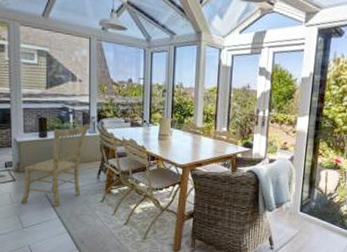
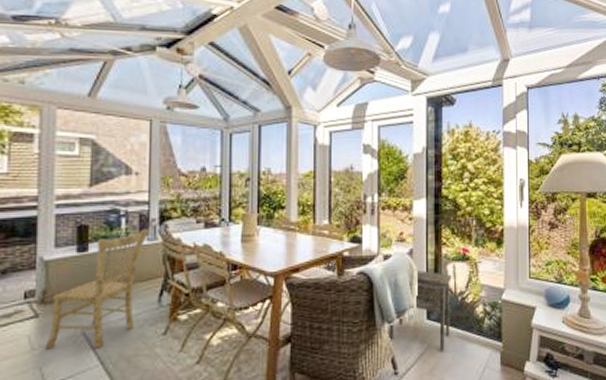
side table: none [268,172,324,237] -> present [389,269,452,352]

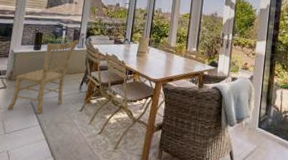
side table: present [389,269,452,352] -> none [229,90,279,153]

